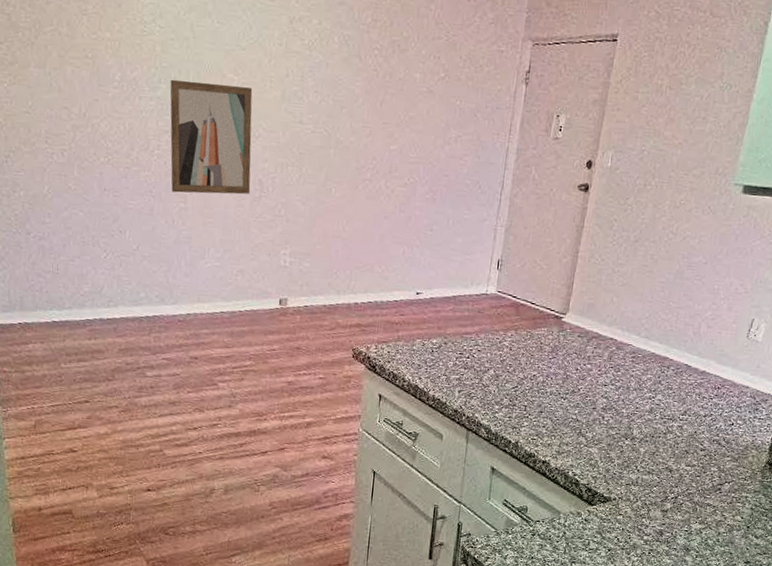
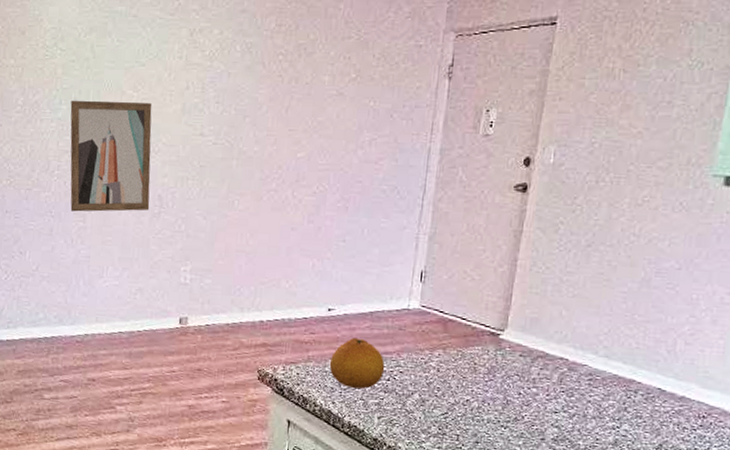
fruit: none [416,319,466,366] -> present [329,337,385,389]

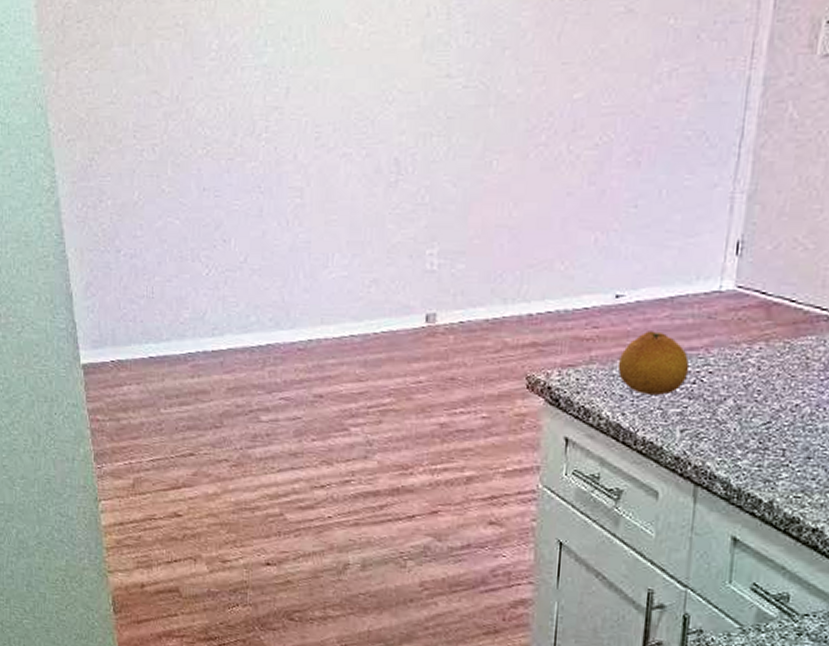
wall art: present [70,100,152,212] -> none [278,38,384,185]

